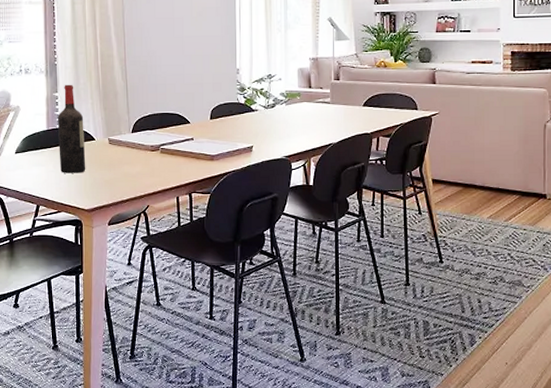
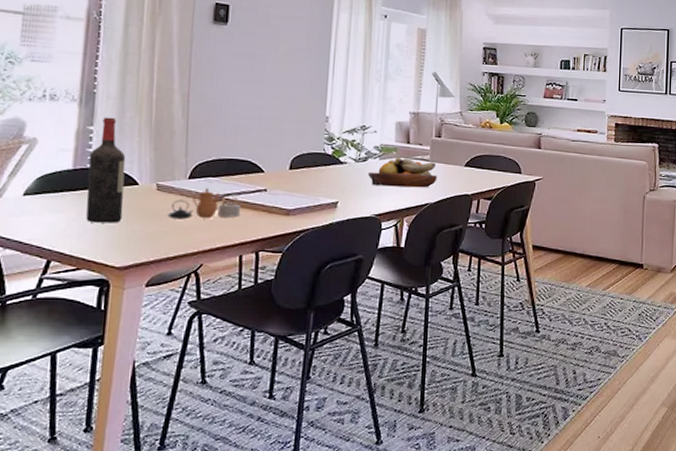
teapot: none [119,140,175,168] -> present [167,188,241,220]
fruit bowl: none [276,101,339,130] -> present [367,156,437,188]

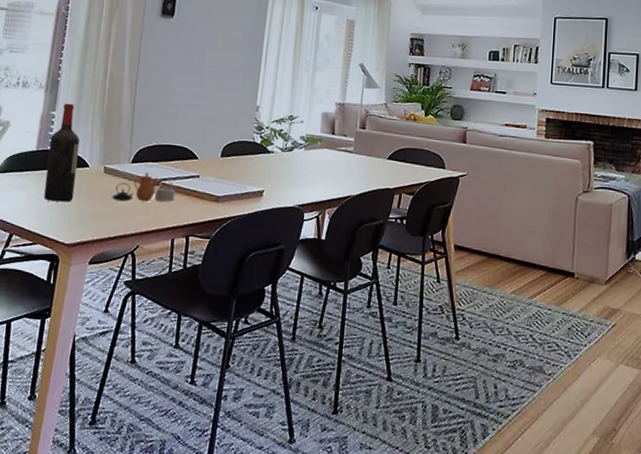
fruit bowl: present [367,156,437,188] -> none [292,147,360,180]

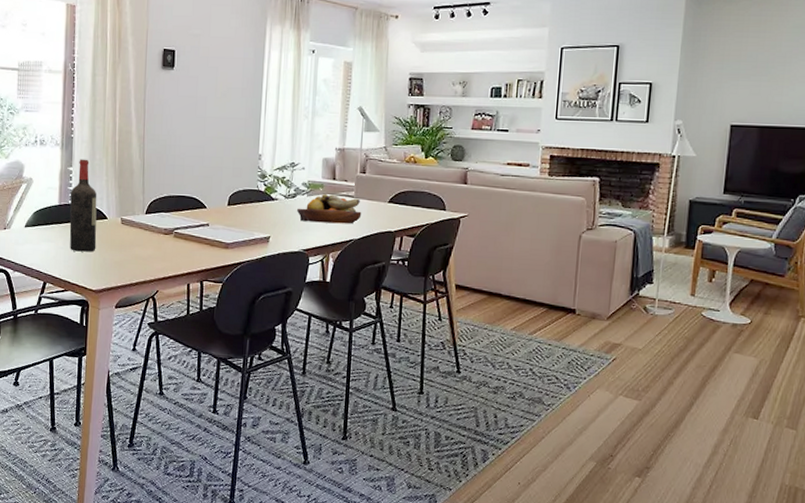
teapot: present [111,172,176,203] -> none [130,222,188,251]
fruit bowl: none [292,147,360,180] -> present [296,193,362,224]

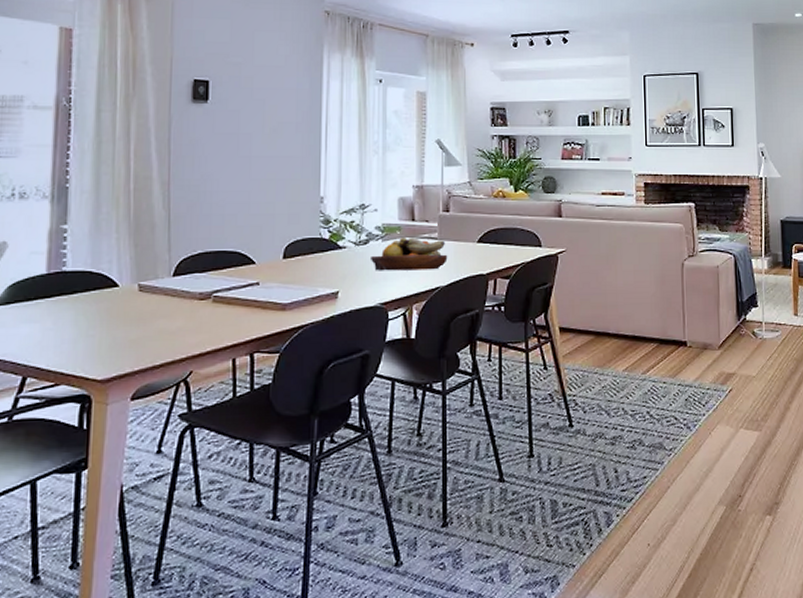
wine bottle: present [69,159,97,252] -> none [62,213,104,332]

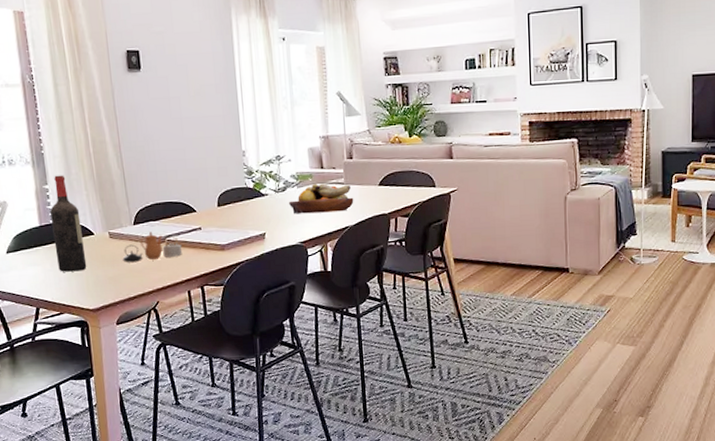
wine bottle: none [62,213,104,332] -> present [49,175,87,272]
teapot: none [151,285,232,323] -> present [122,232,183,263]

